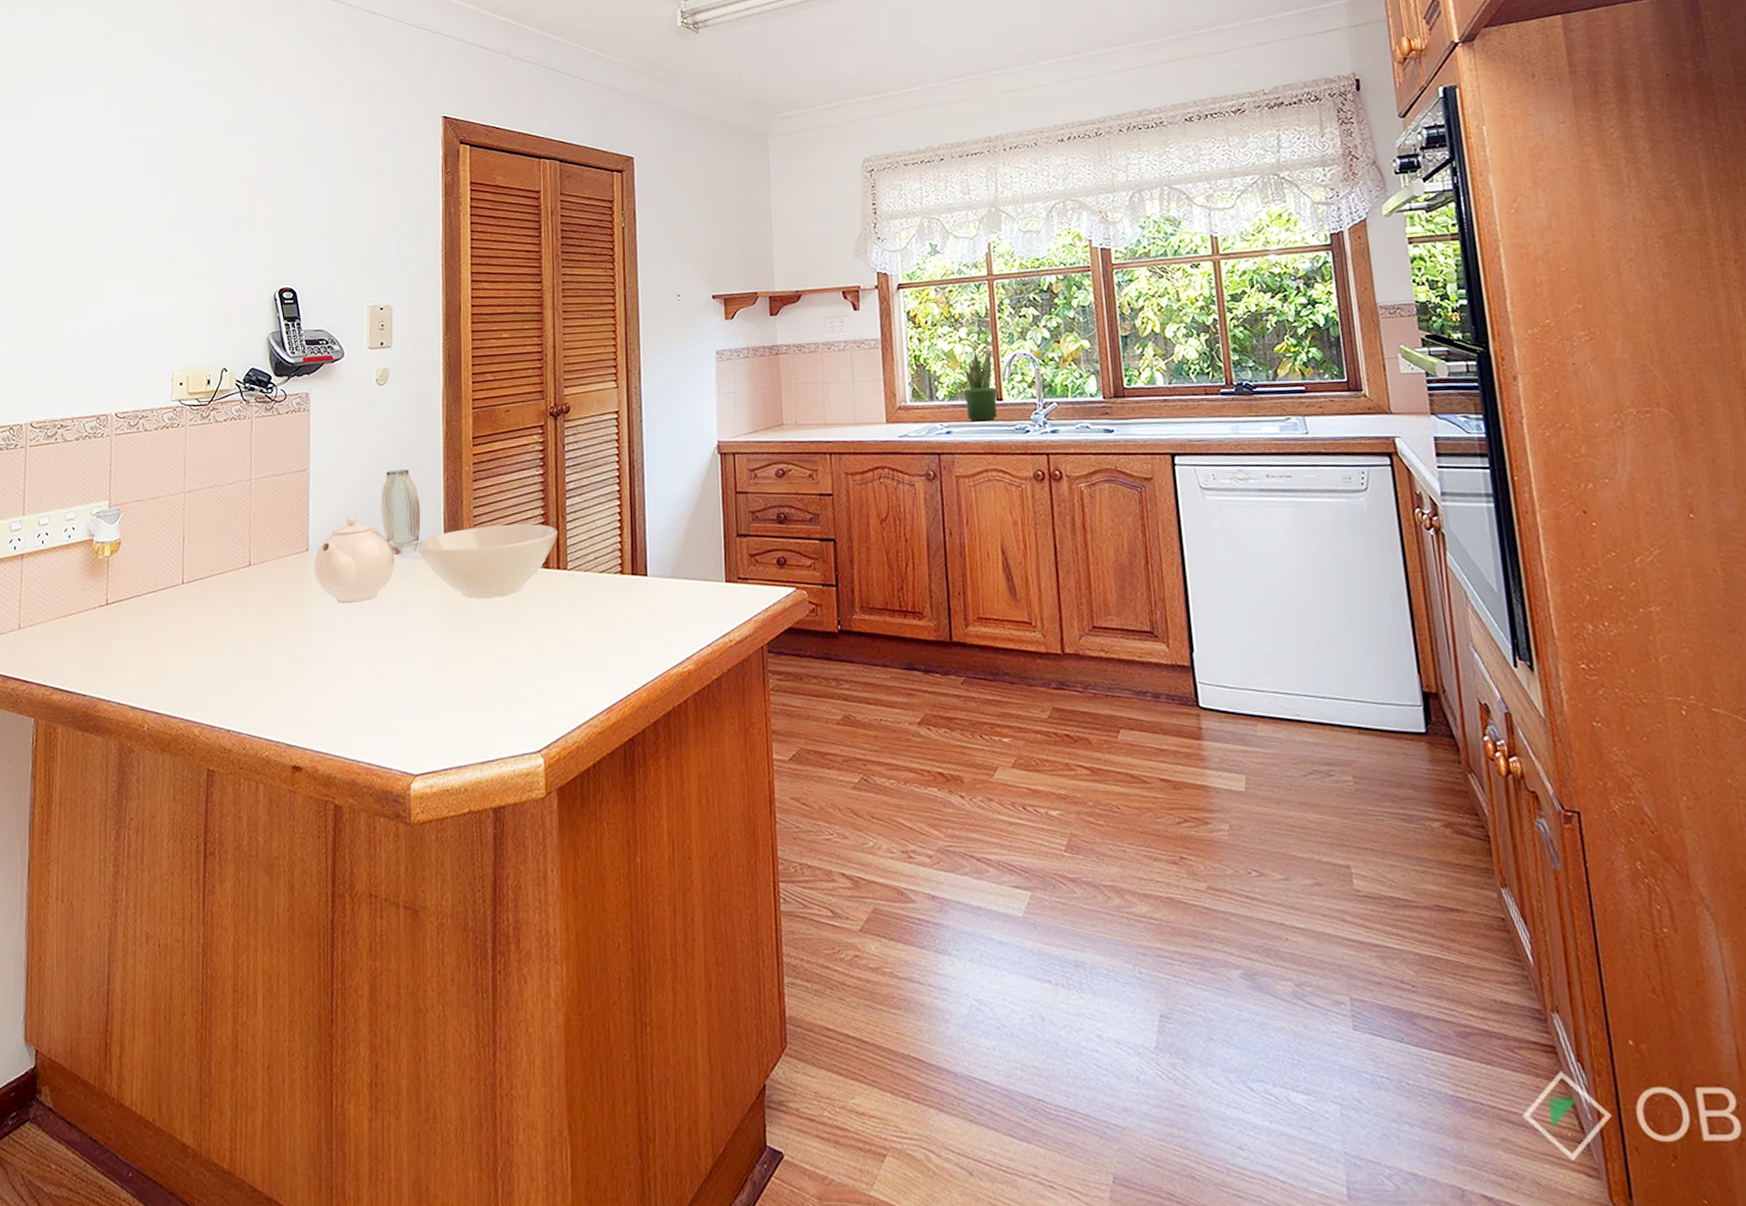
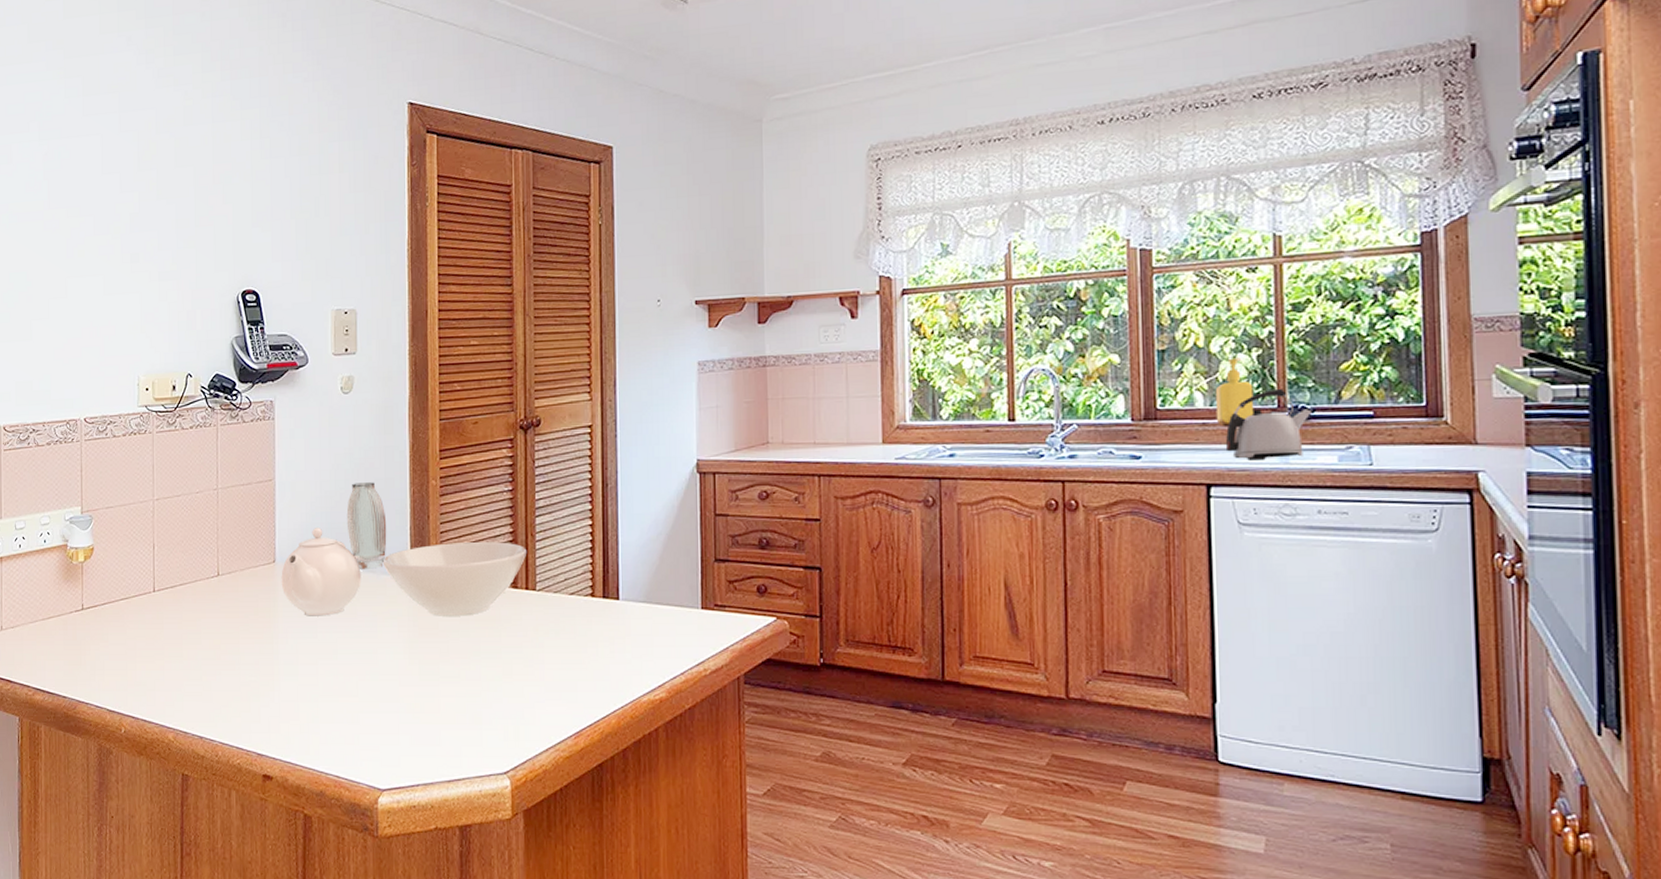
planter: present [962,349,998,422] -> none [970,363,1010,445]
soap dispenser: none [1172,342,1207,403] -> present [1215,358,1254,428]
kettle: none [1184,368,1255,433] -> present [1225,388,1312,462]

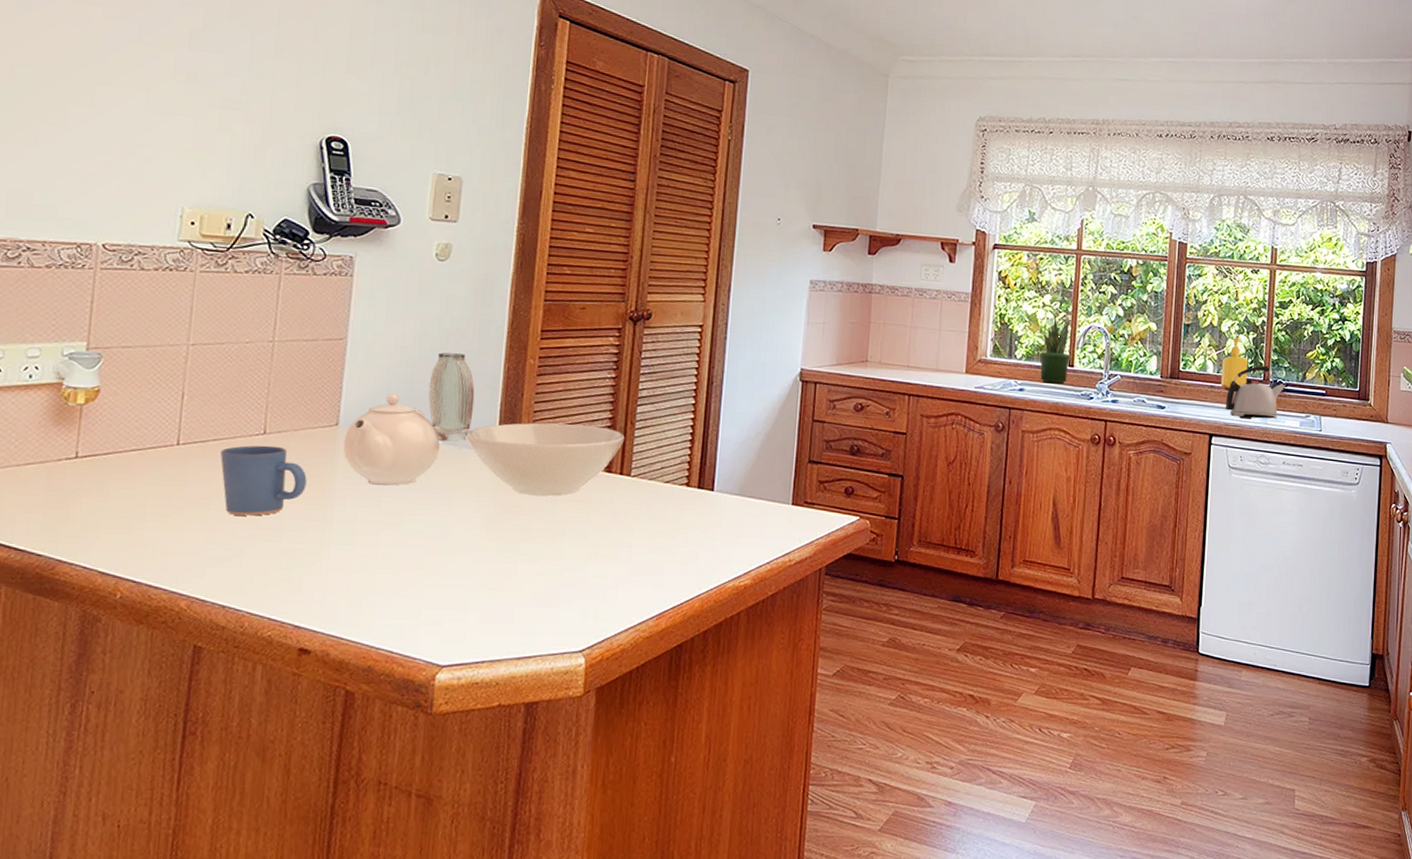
mug: none [187,586,255,653] -> present [220,445,307,516]
planter: none [970,363,1010,445] -> present [1039,317,1071,385]

